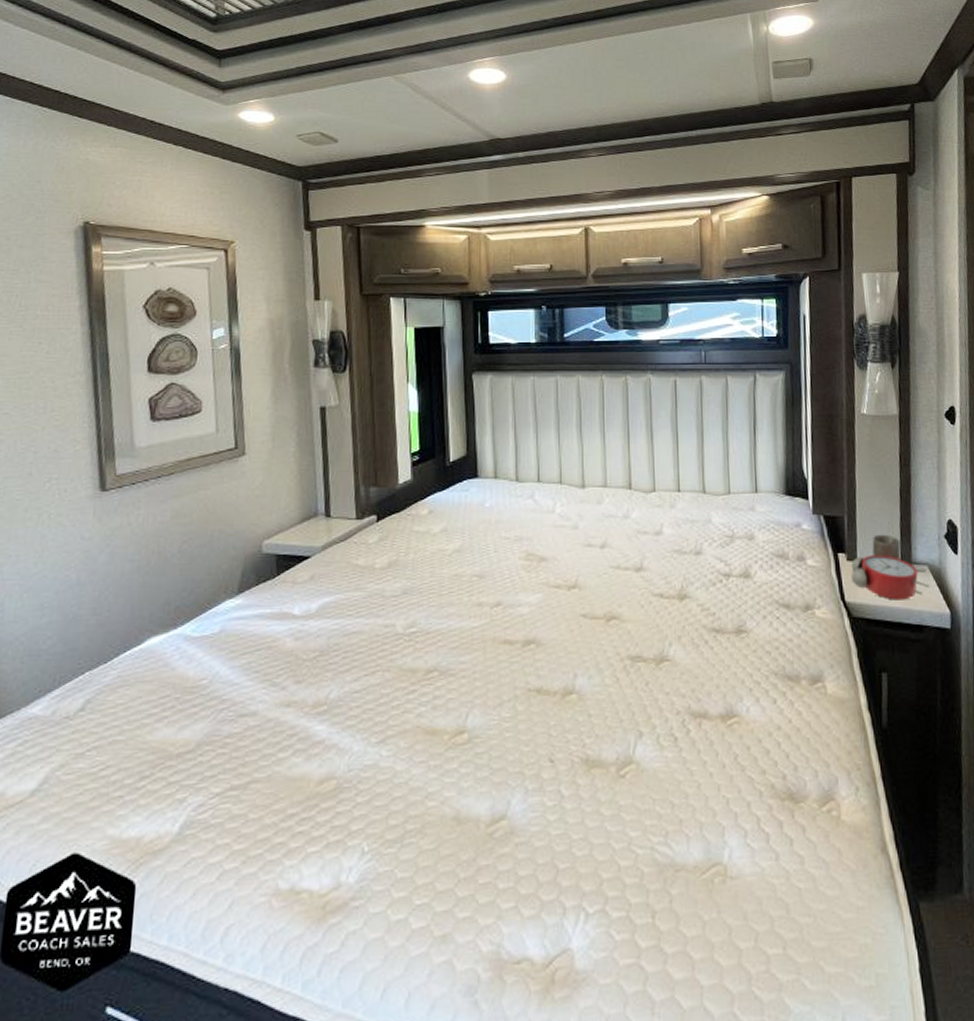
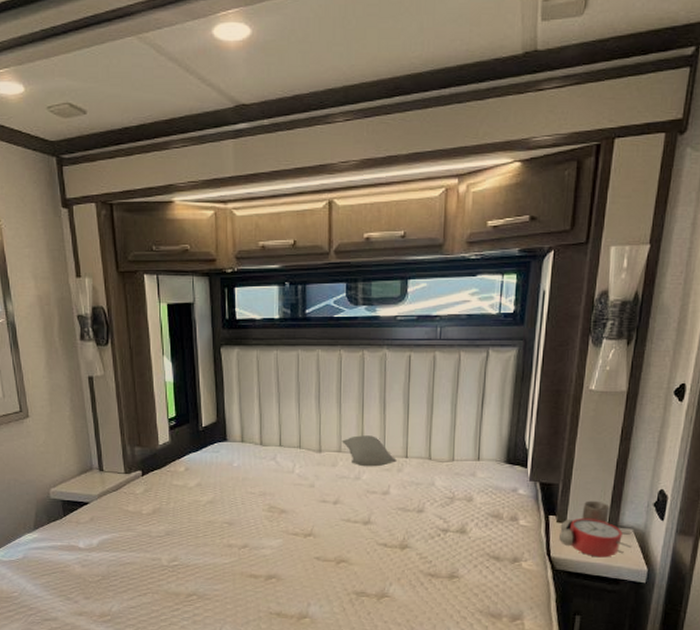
pillow: none [607,467,669,504] -> present [342,435,397,467]

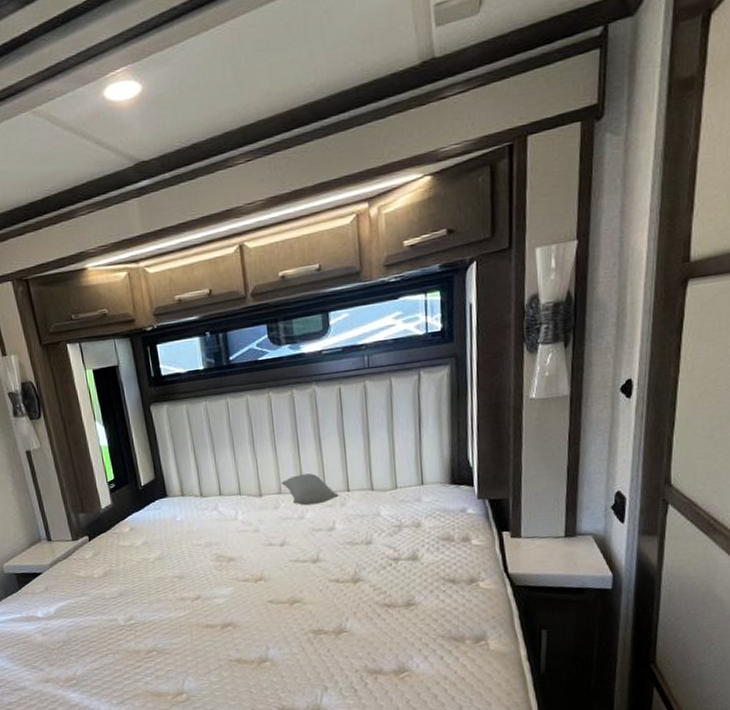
alarm clock: present [558,519,632,558] -> none [514,529,594,569]
cup: present [582,500,611,523] -> none [536,511,566,533]

